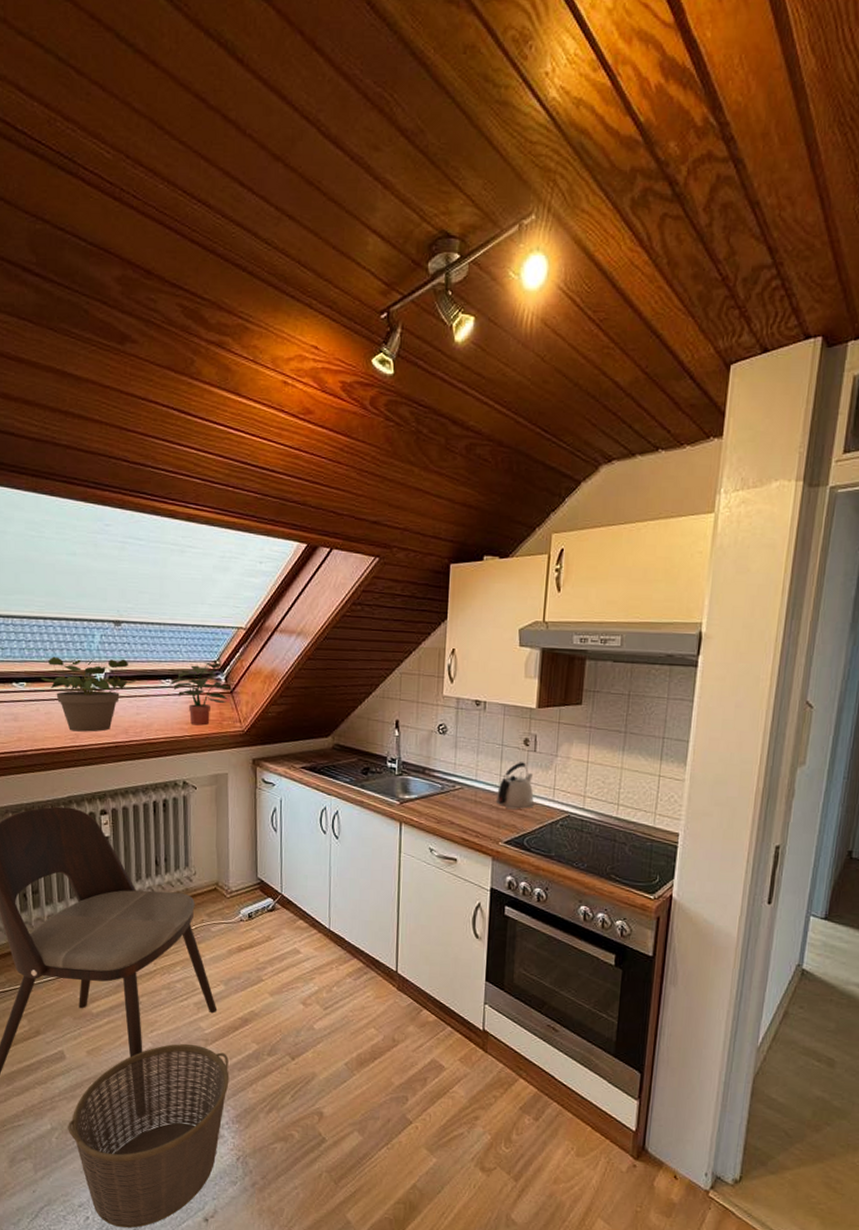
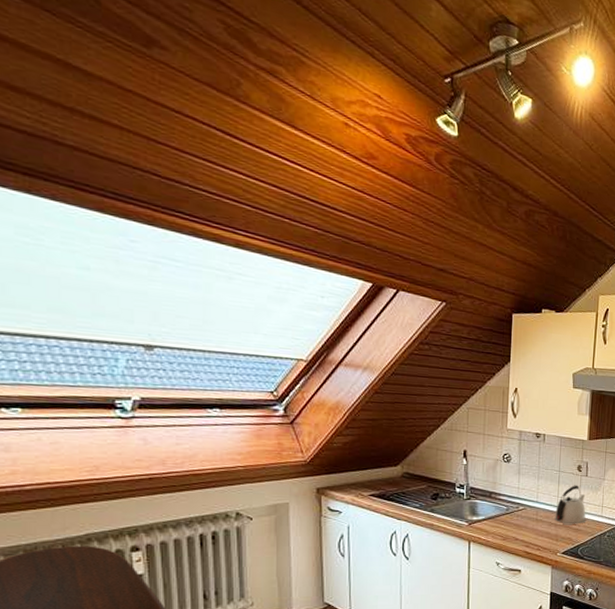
potted plant: present [41,656,137,732] -> none [43,380,176,464]
potted plant: present [170,662,233,726] -> none [218,392,293,456]

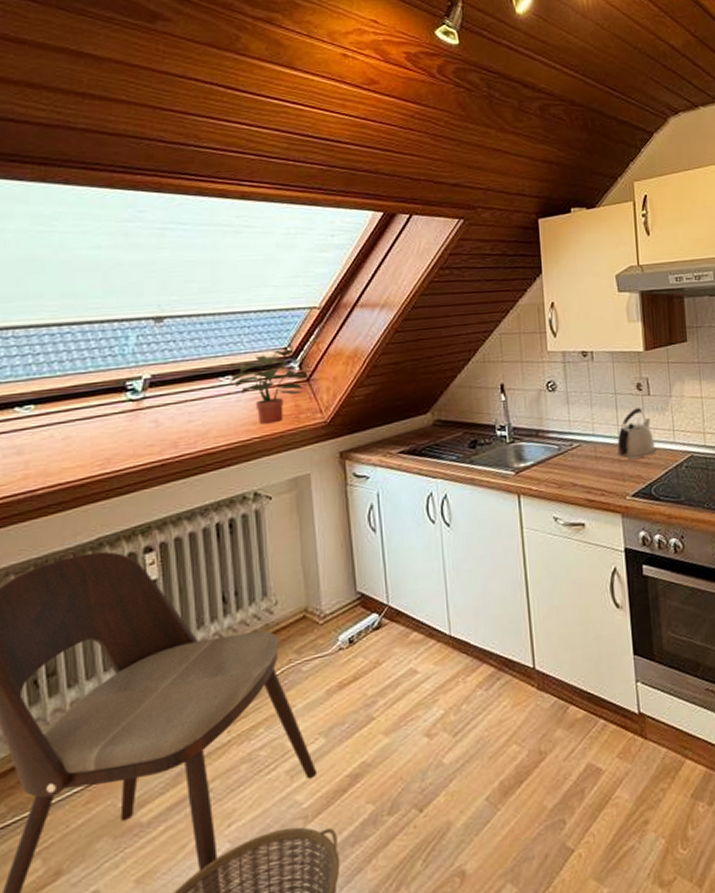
potted plant: none [218,392,293,456] -> present [231,349,310,425]

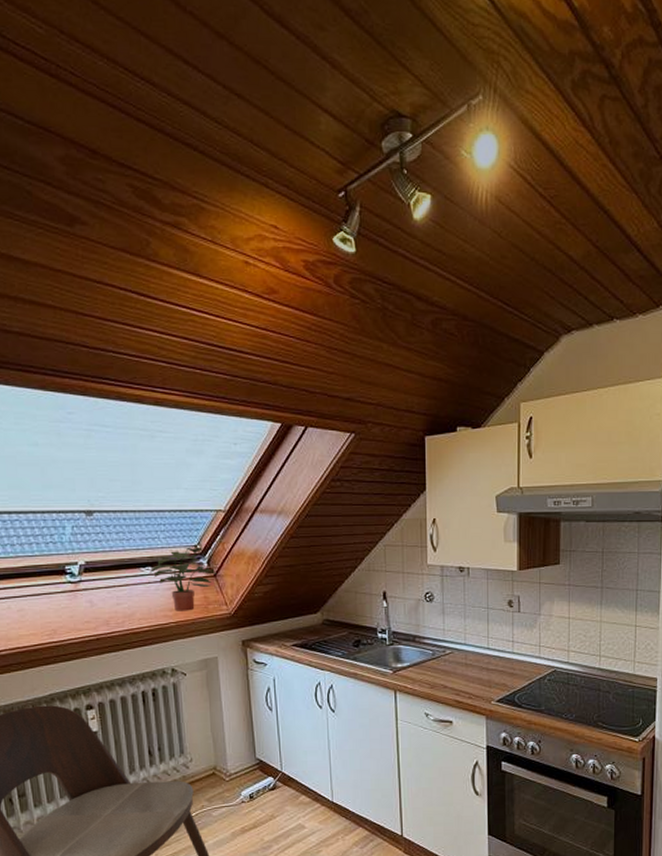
kettle: present [616,408,656,460] -> none [485,623,521,669]

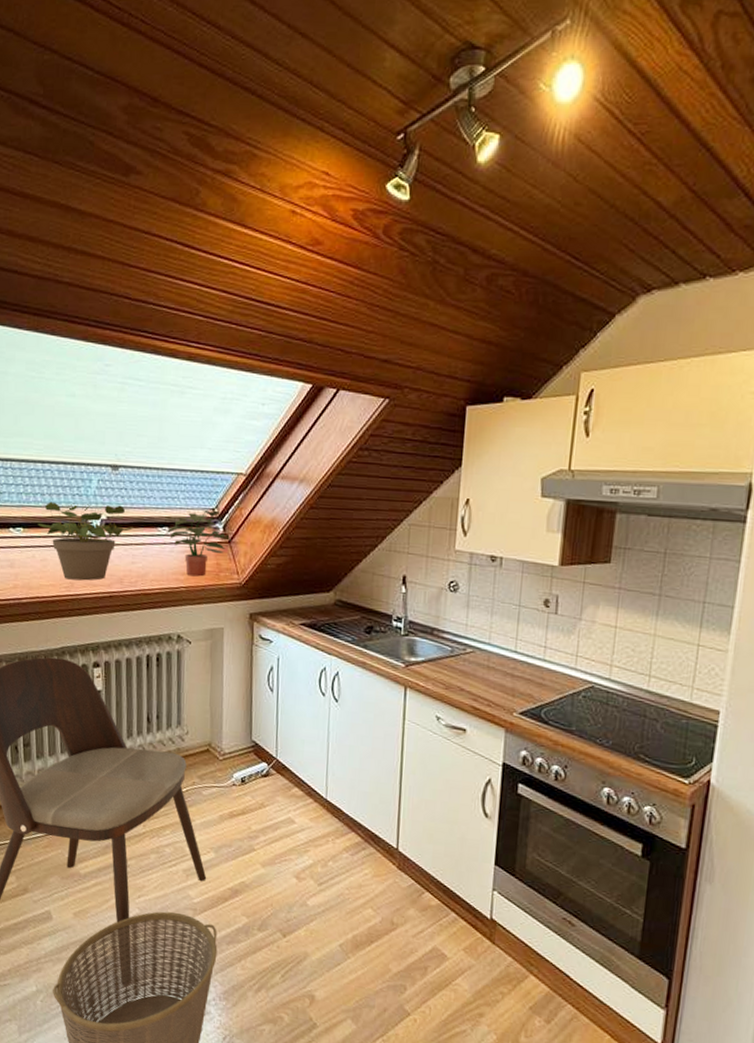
potted plant: none [10,549,115,627] -> present [37,501,133,581]

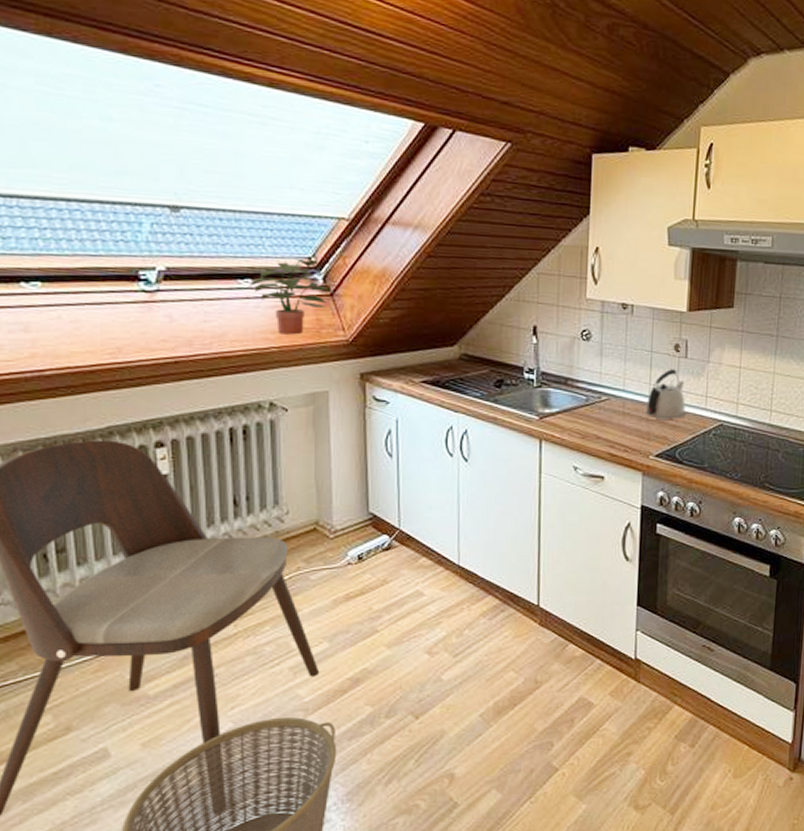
potted plant: present [37,501,133,581] -> none [63,249,204,345]
kettle: none [510,625,554,678] -> present [645,369,686,421]

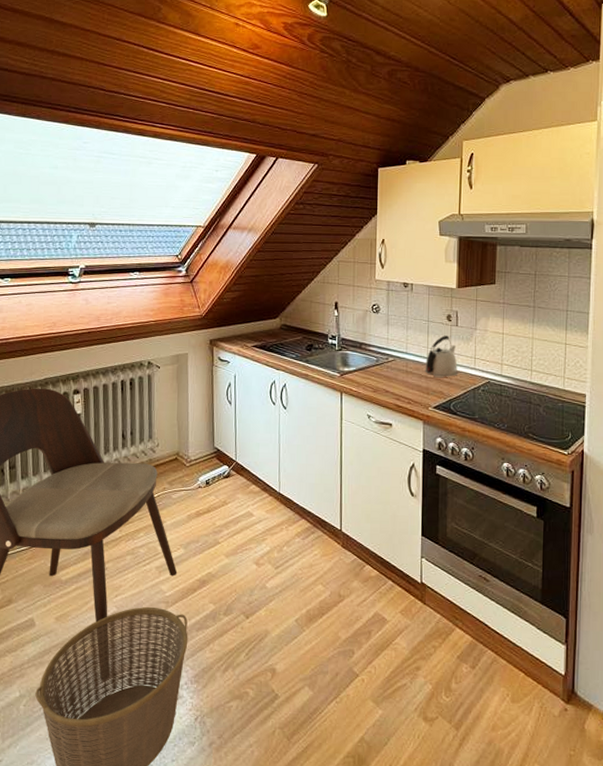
potted plant: present [250,258,334,335] -> none [138,256,193,312]

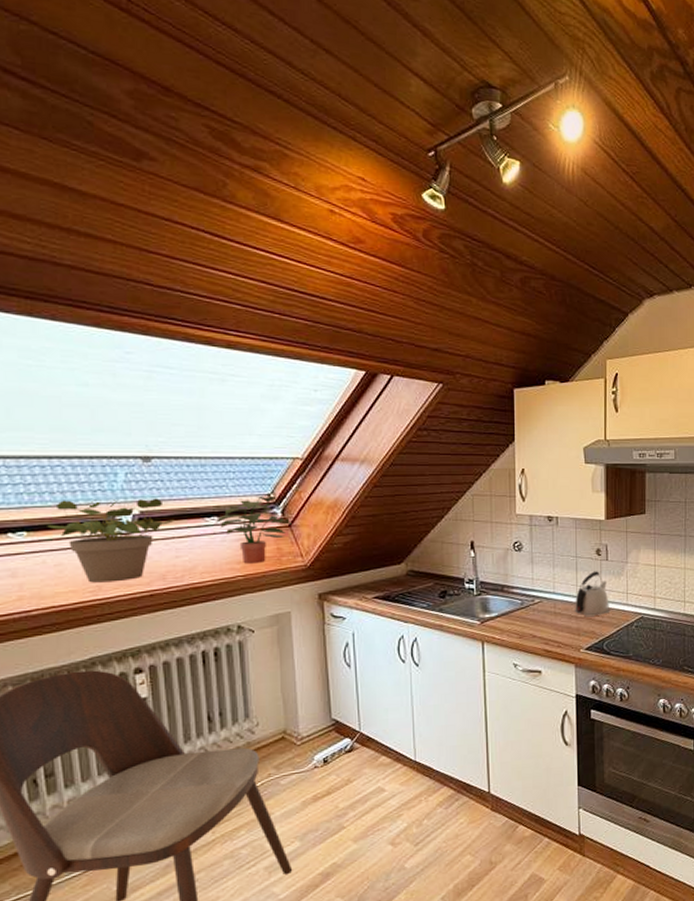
potted plant: none [24,255,108,321] -> present [47,498,174,583]
potted plant: none [138,256,193,312] -> present [216,495,292,564]

